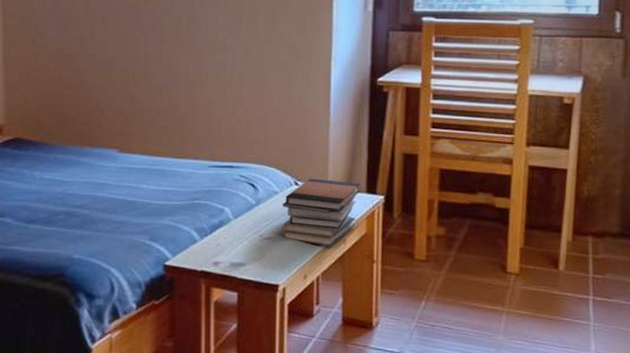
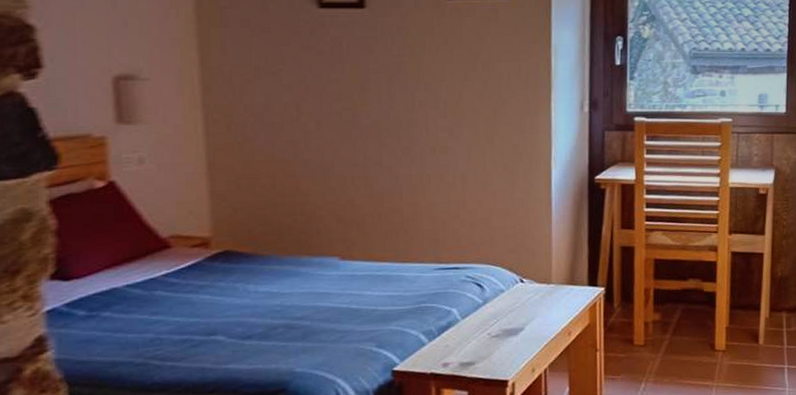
book stack: present [282,178,360,246] -> none [508,274,583,339]

